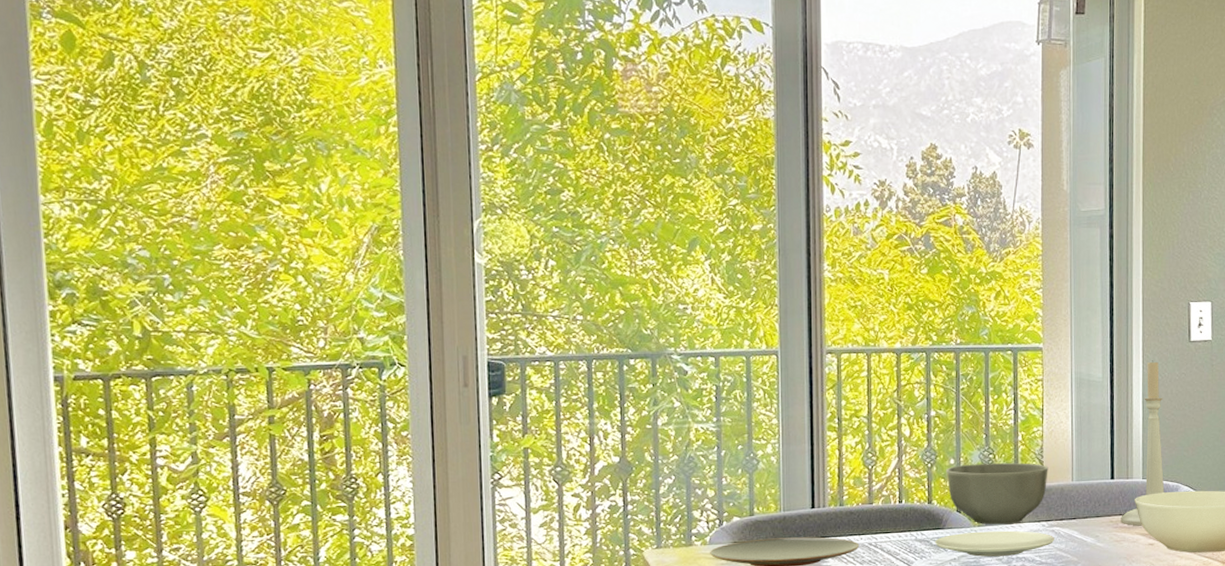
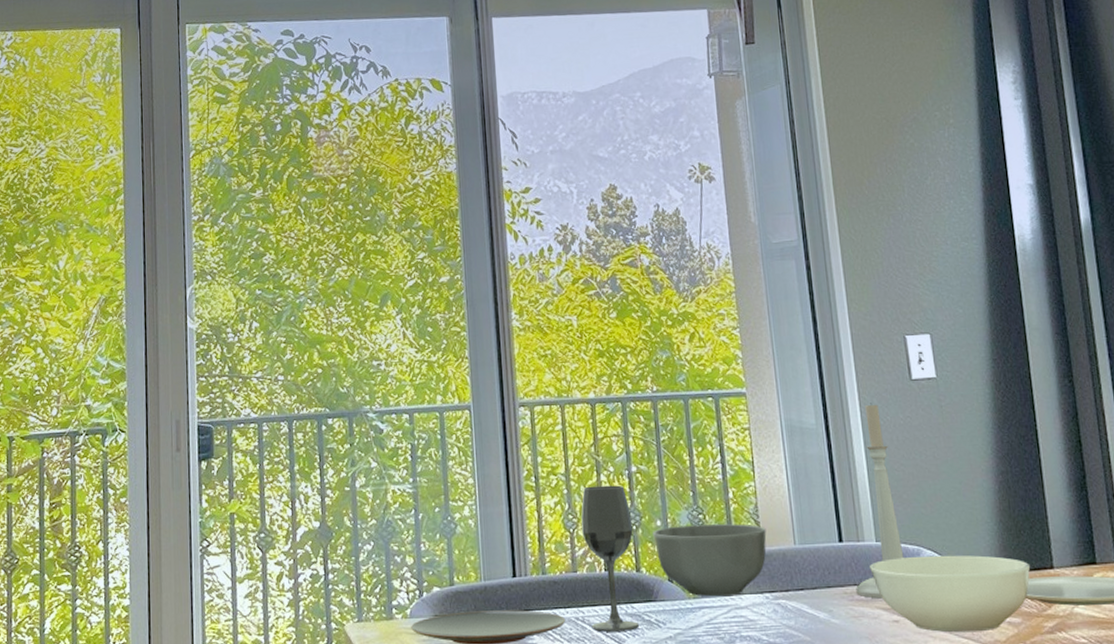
wine glass: none [879,427,928,555] -> present [581,485,640,632]
plate: present [935,530,1055,557] -> none [647,603,782,636]

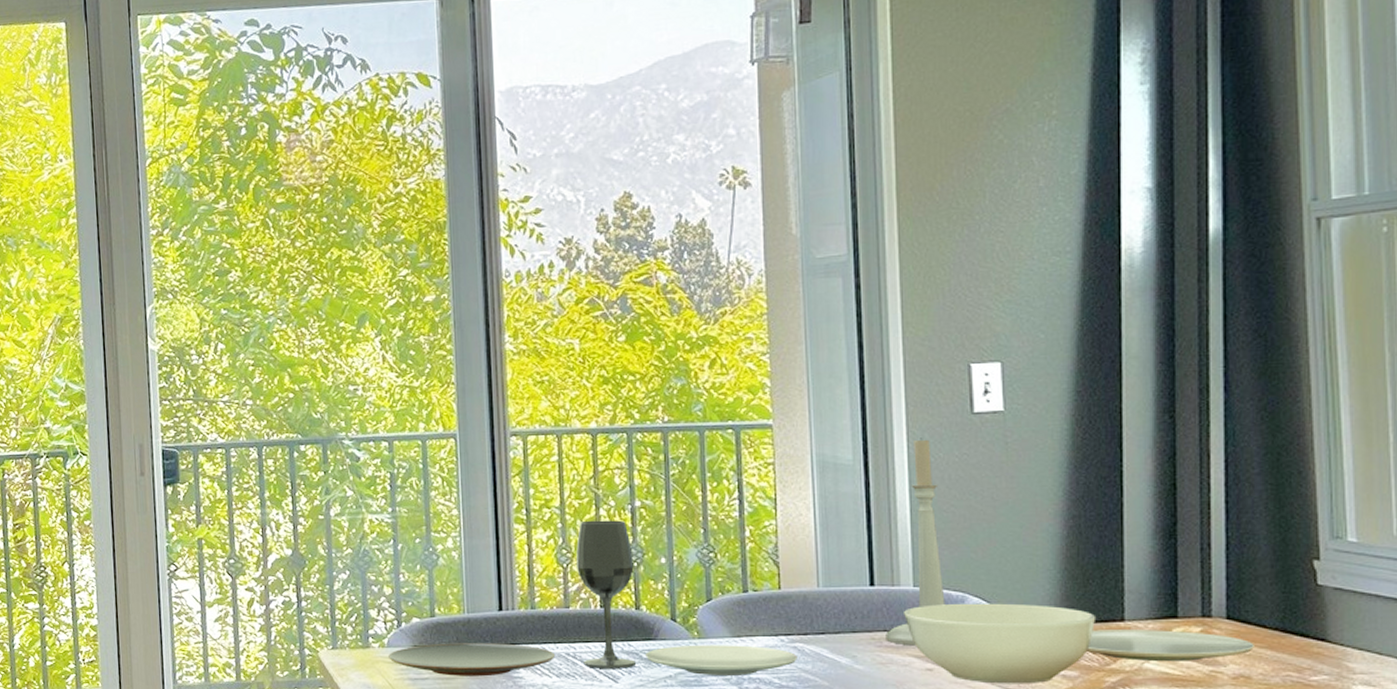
plate: none [647,603,782,636] -> present [645,644,797,677]
bowl: present [653,524,767,596] -> none [656,564,786,636]

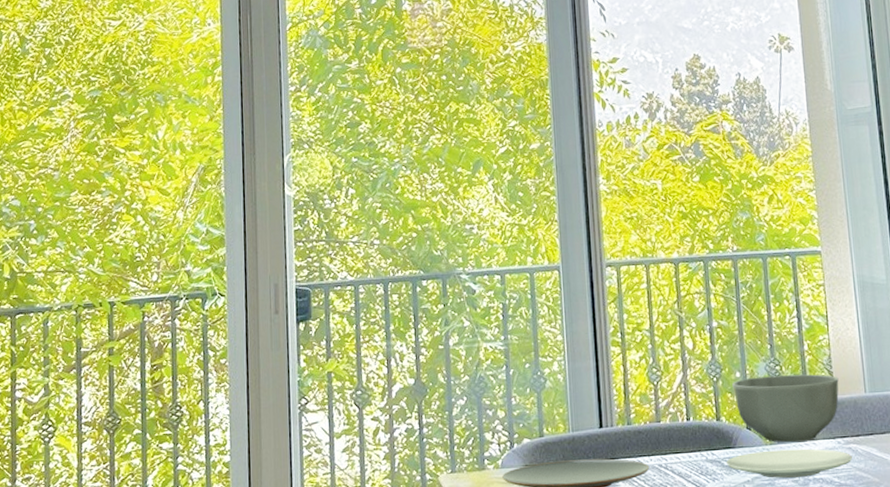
wine glass: present [575,520,637,669] -> none [664,339,720,478]
bowl: none [656,564,786,636] -> present [732,374,839,442]

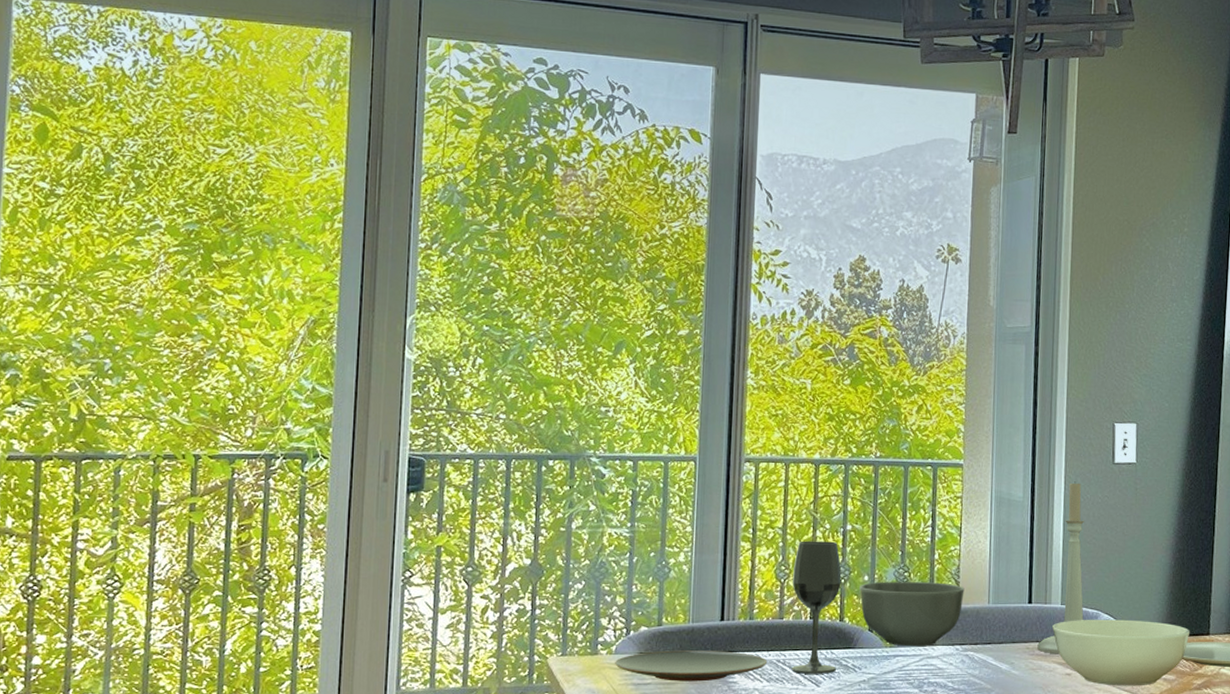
wine glass: none [664,339,720,478] -> present [791,541,842,674]
plate: present [726,448,852,479] -> none [845,652,968,681]

